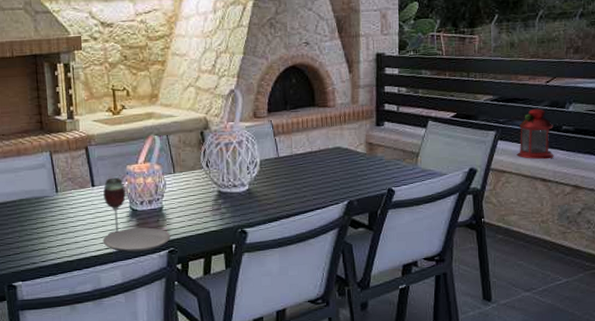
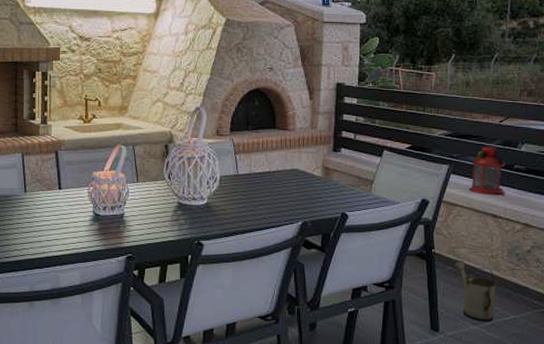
wineglass: present [103,177,126,235] -> none [69,182,90,237]
plate: present [103,227,171,253] -> none [65,232,130,256]
watering can: none [503,228,547,289] -> present [452,261,495,323]

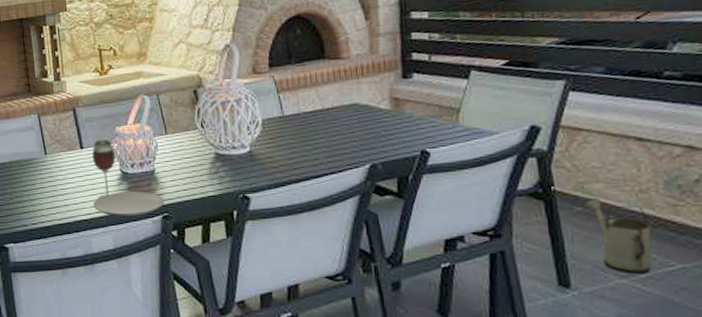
plate: none [65,232,130,256] -> present [93,191,165,217]
wineglass: none [69,182,90,237] -> present [92,139,116,199]
lantern: present [469,146,505,196] -> none [597,50,653,114]

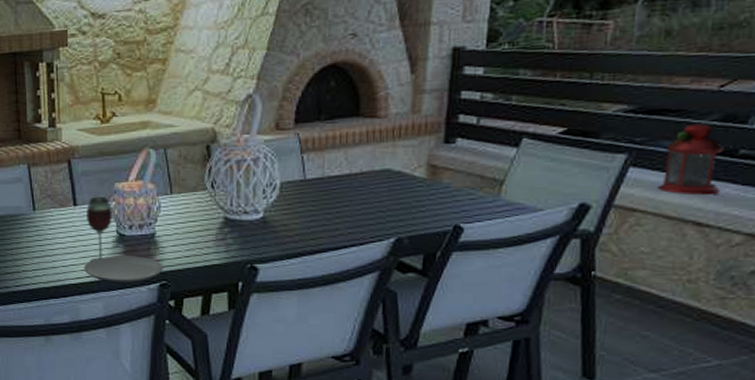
watering can: present [582,199,651,275] -> none [622,287,691,370]
lantern: none [597,50,653,114] -> present [657,123,724,196]

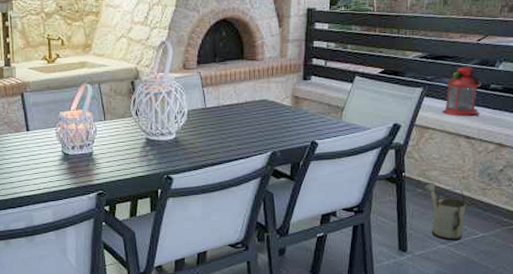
plate: present [84,256,164,283] -> none [36,171,100,194]
wineglass: present [86,196,112,262] -> none [37,123,58,177]
watering can: none [622,287,691,370] -> present [422,183,465,242]

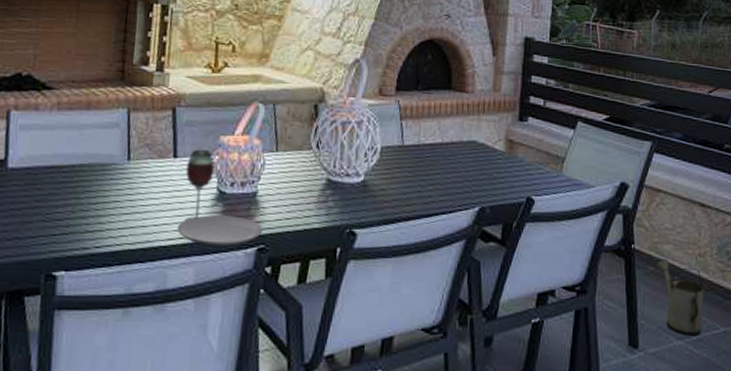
plate: none [36,171,100,194] -> present [177,215,263,247]
wineglass: none [37,123,58,177] -> present [185,149,215,221]
lantern: present [442,66,482,117] -> none [674,120,715,181]

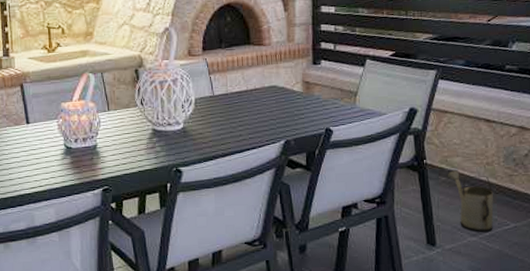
plate: present [177,215,263,247] -> none [37,165,105,191]
wineglass: present [185,149,215,221] -> none [38,115,60,173]

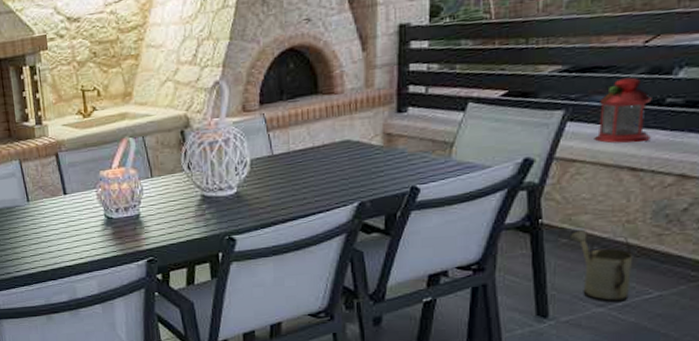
lantern: none [459,47,498,100] -> present [594,77,652,144]

